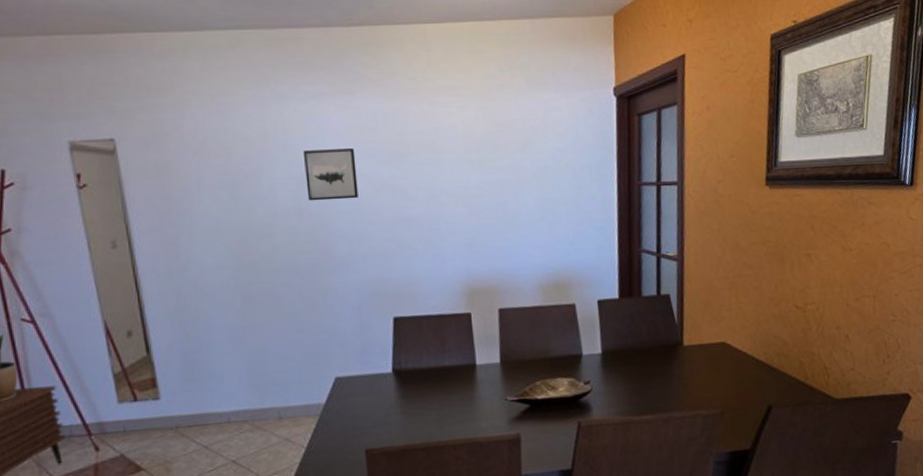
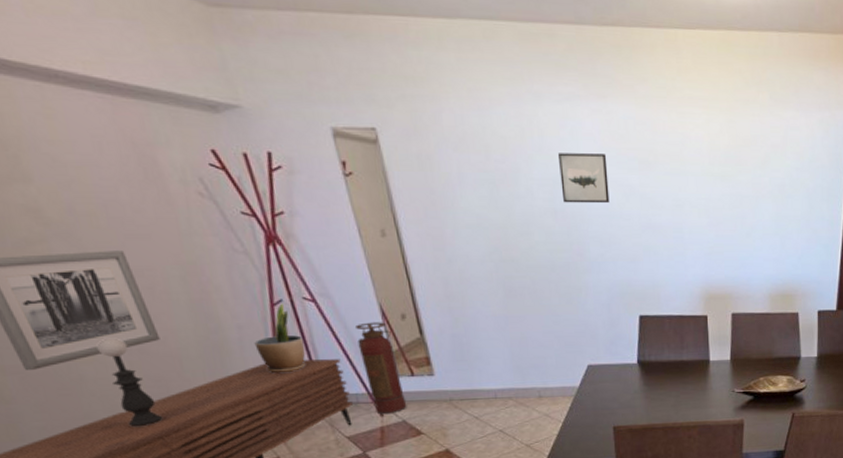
fire extinguisher: none [74,341,127,449] -> present [354,322,407,415]

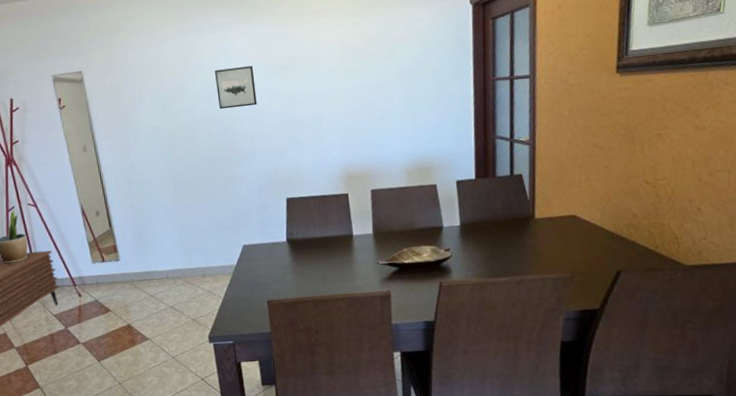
fire extinguisher: present [354,322,407,415] -> none [62,219,99,296]

